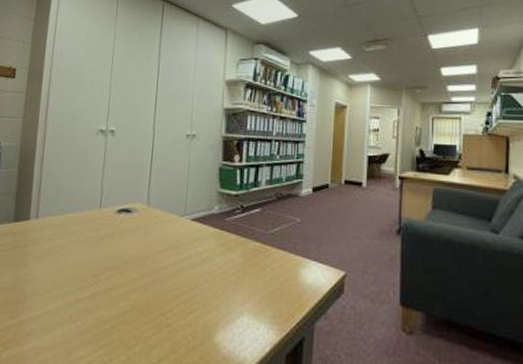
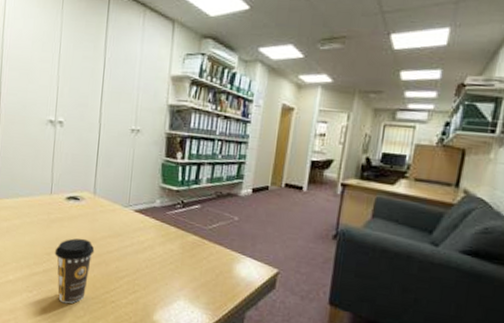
coffee cup: none [102,254,148,333] -> present [54,238,95,304]

